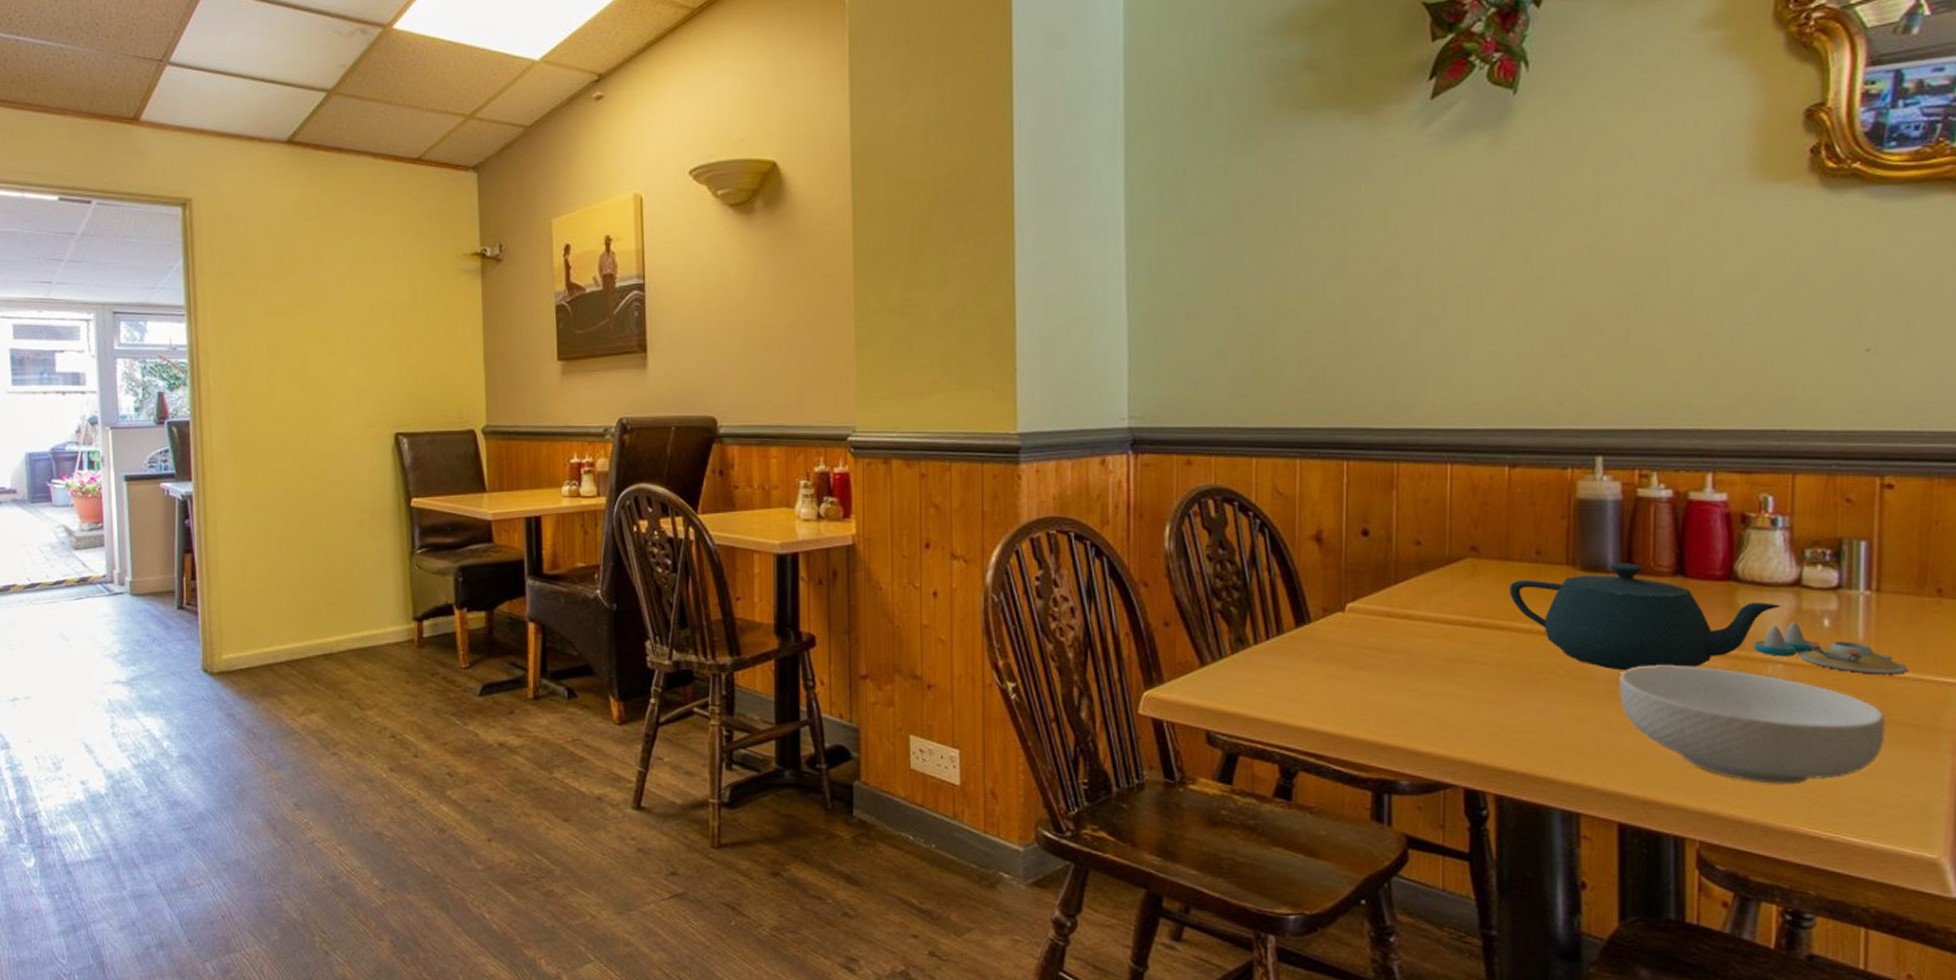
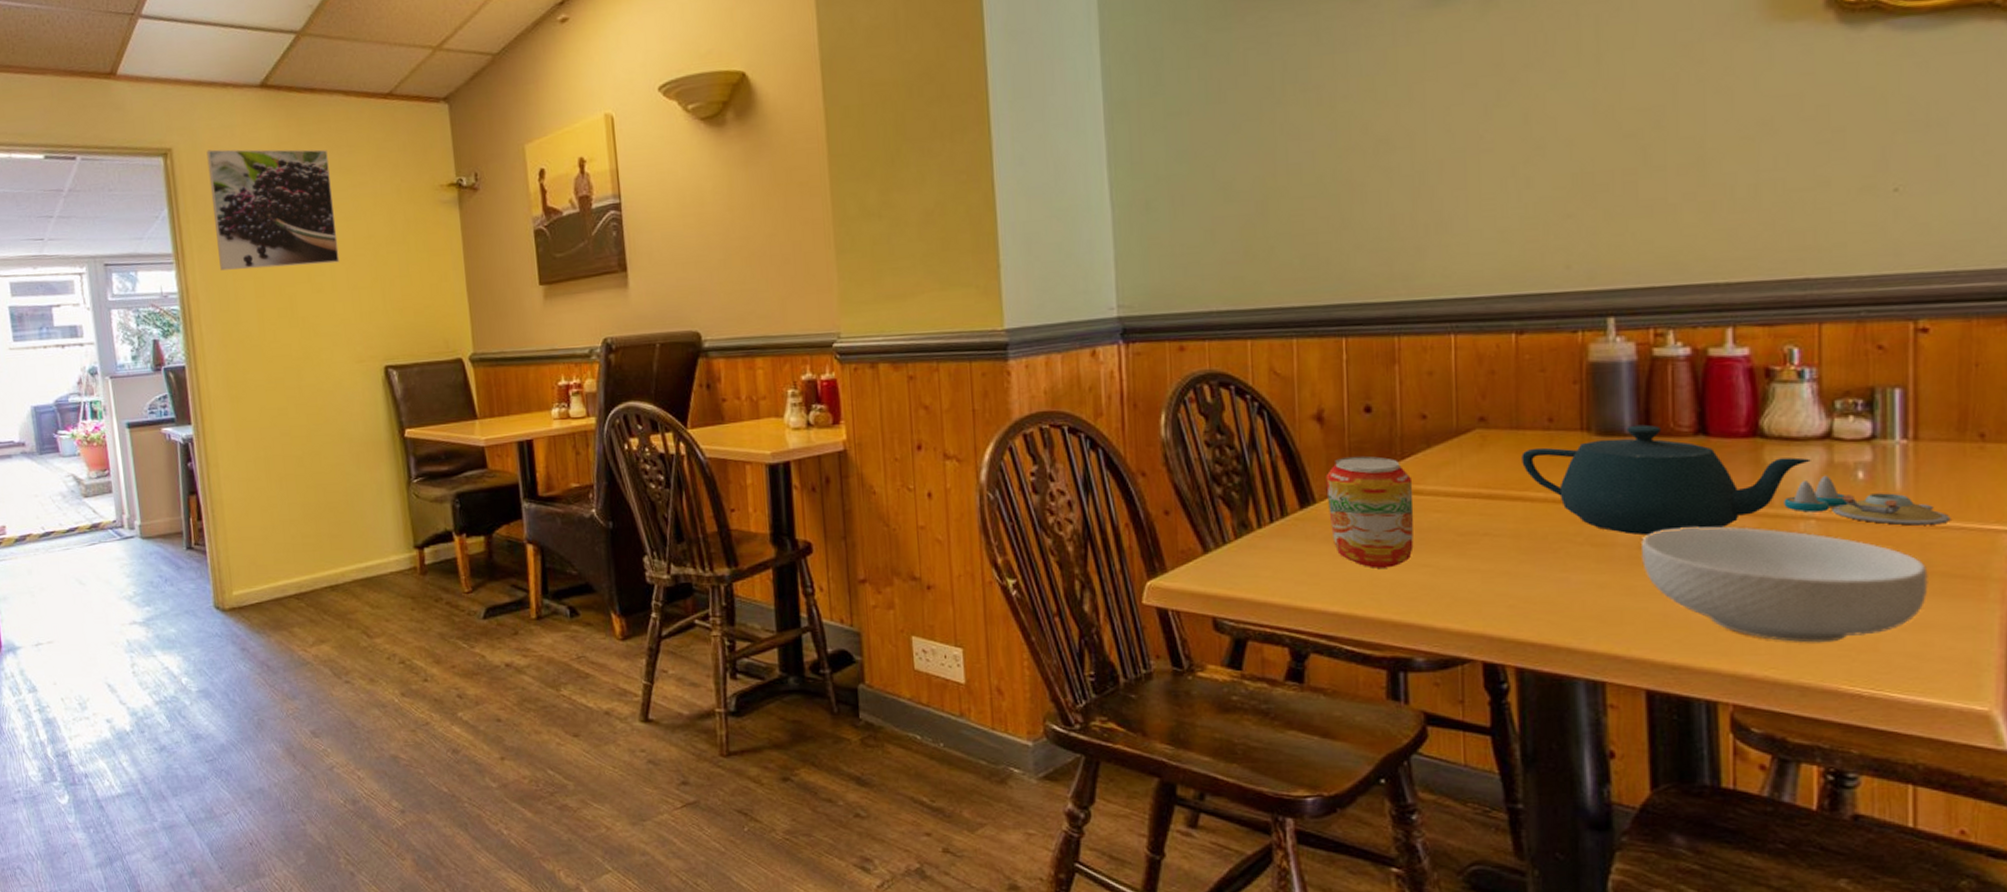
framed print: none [227,203,356,326] -> present [206,149,340,271]
beverage can: none [1322,578,1405,690] -> present [1325,455,1414,568]

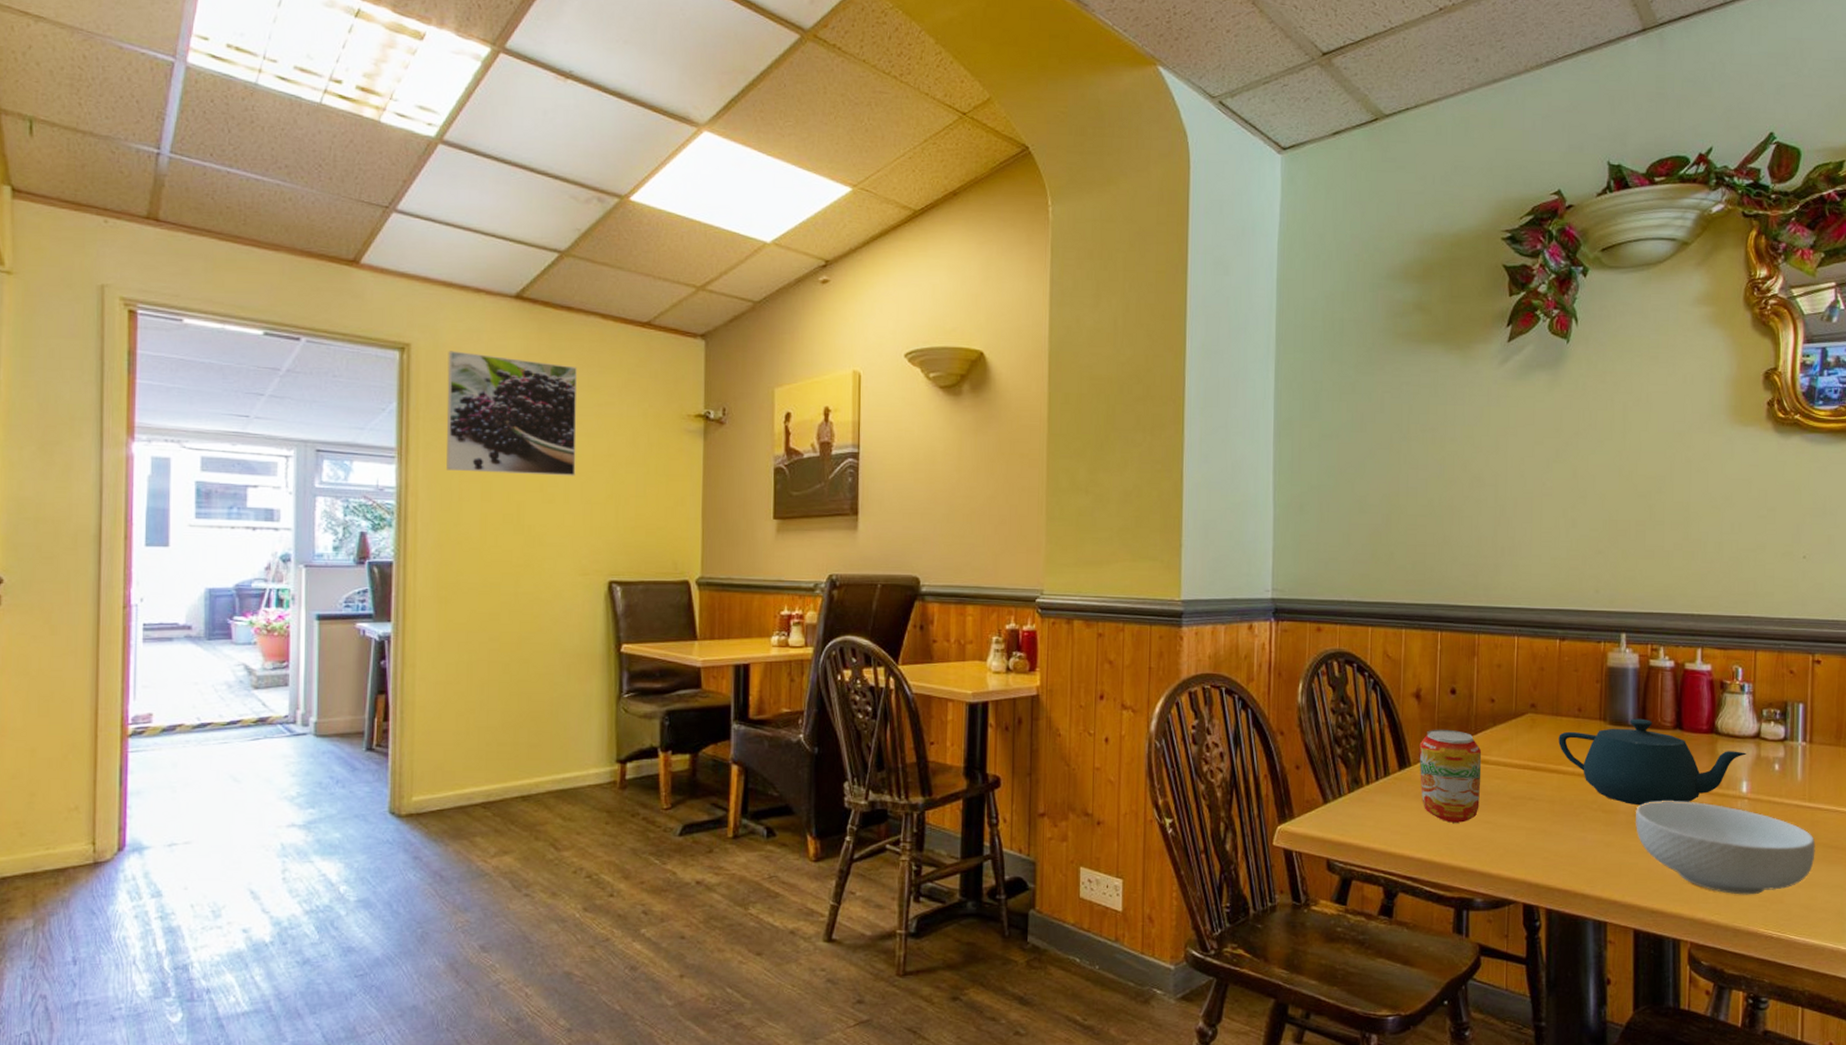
salt and pepper shaker set: present [1784,475,1951,526] -> none [1728,766,1830,807]

